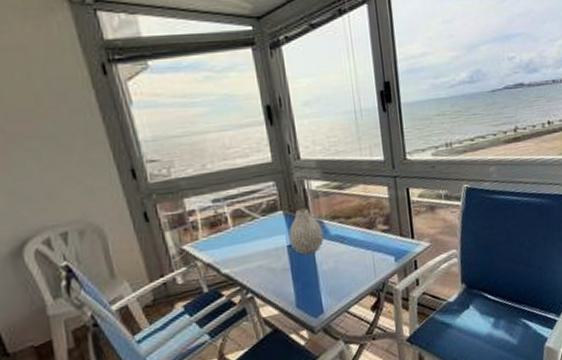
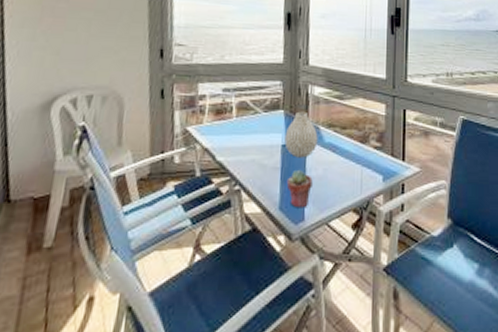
potted succulent: none [299,266,326,303] -> present [286,169,313,208]

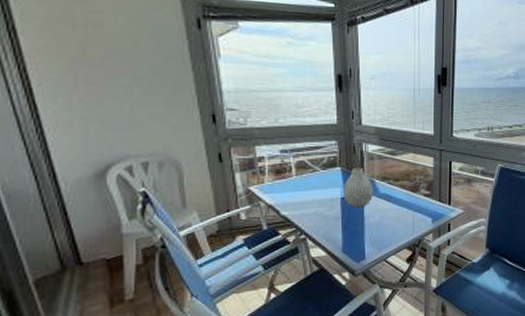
potted succulent: present [286,169,313,208] -> none [347,217,371,250]

